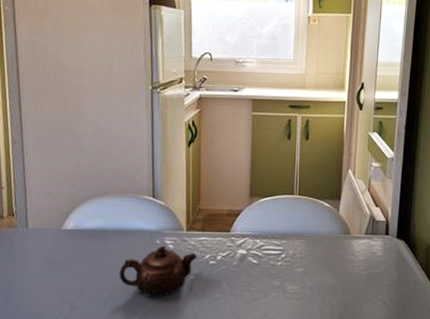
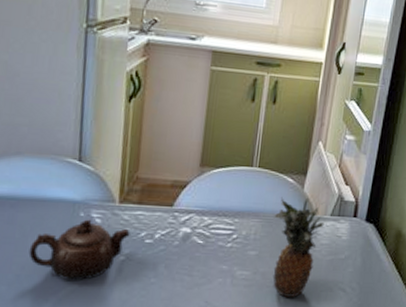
fruit: none [315,219,360,309] -> present [272,197,326,298]

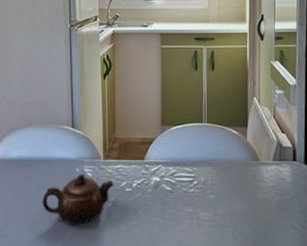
fruit: present [272,197,326,298] -> none [225,145,269,237]

